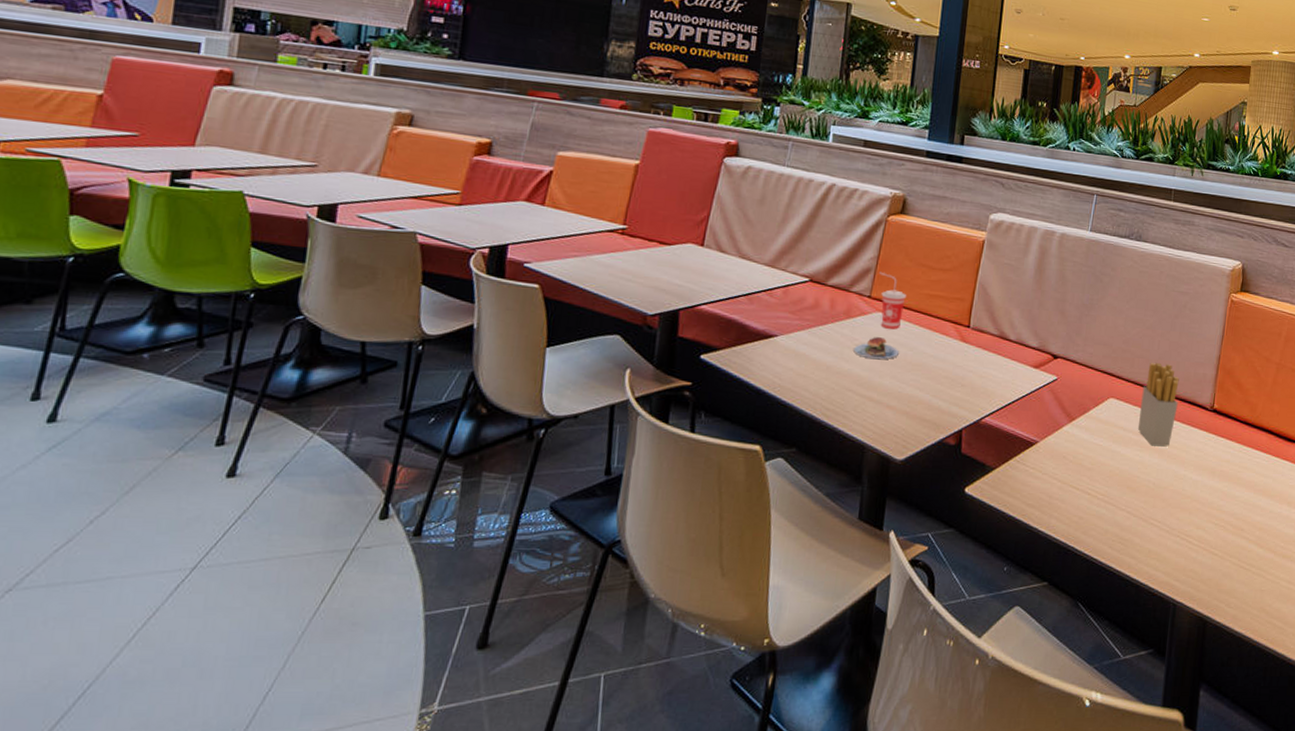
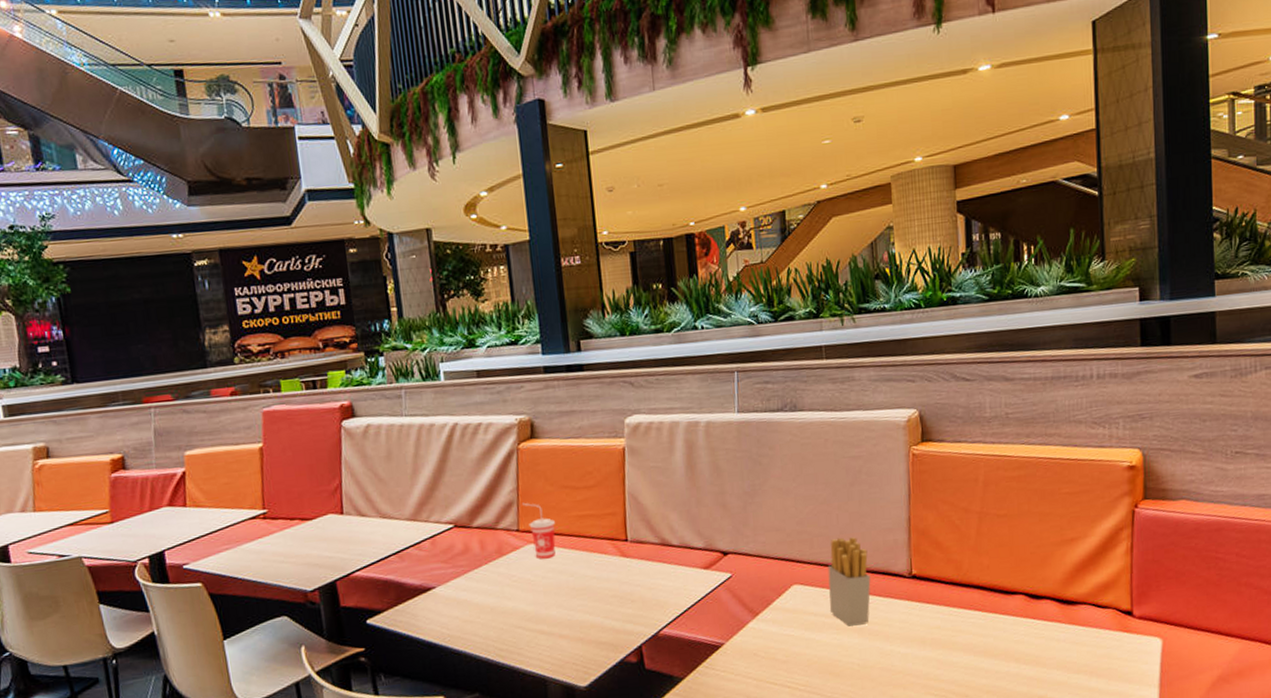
hamburger: present [854,337,899,360] -> none [514,569,560,593]

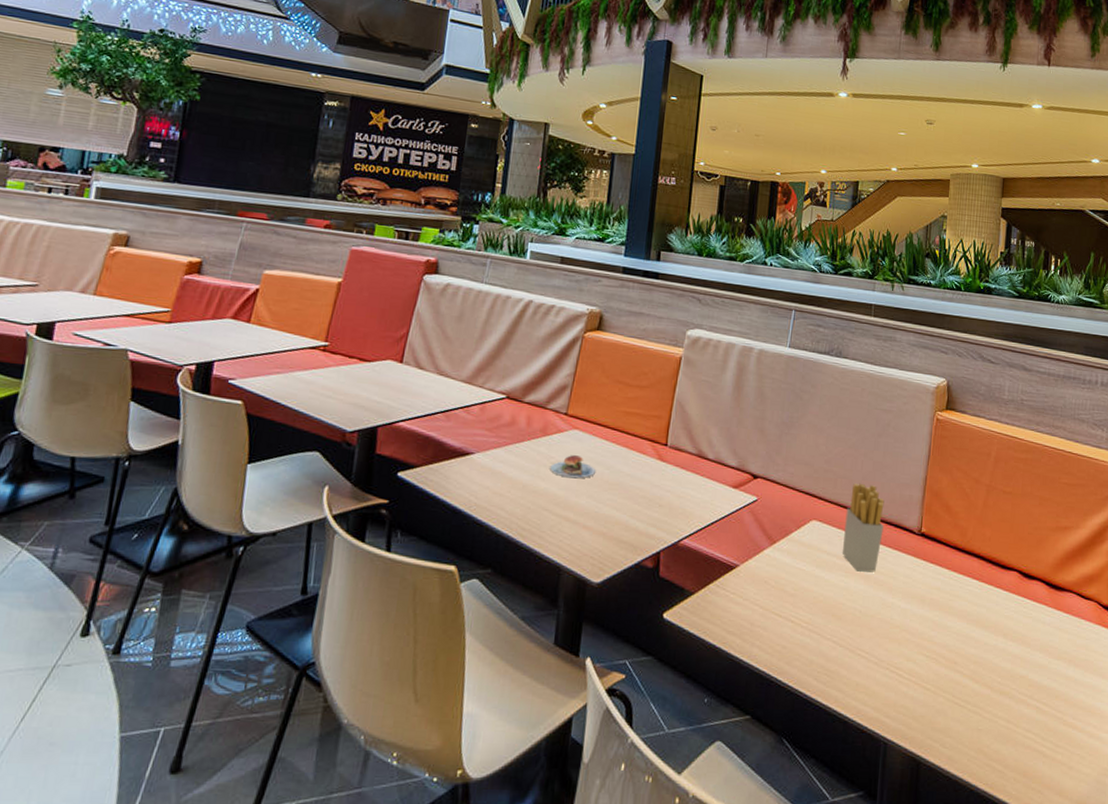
hamburger: none [514,569,560,593] -> present [550,455,595,479]
beverage cup: present [521,502,556,560] -> none [575,388,603,447]

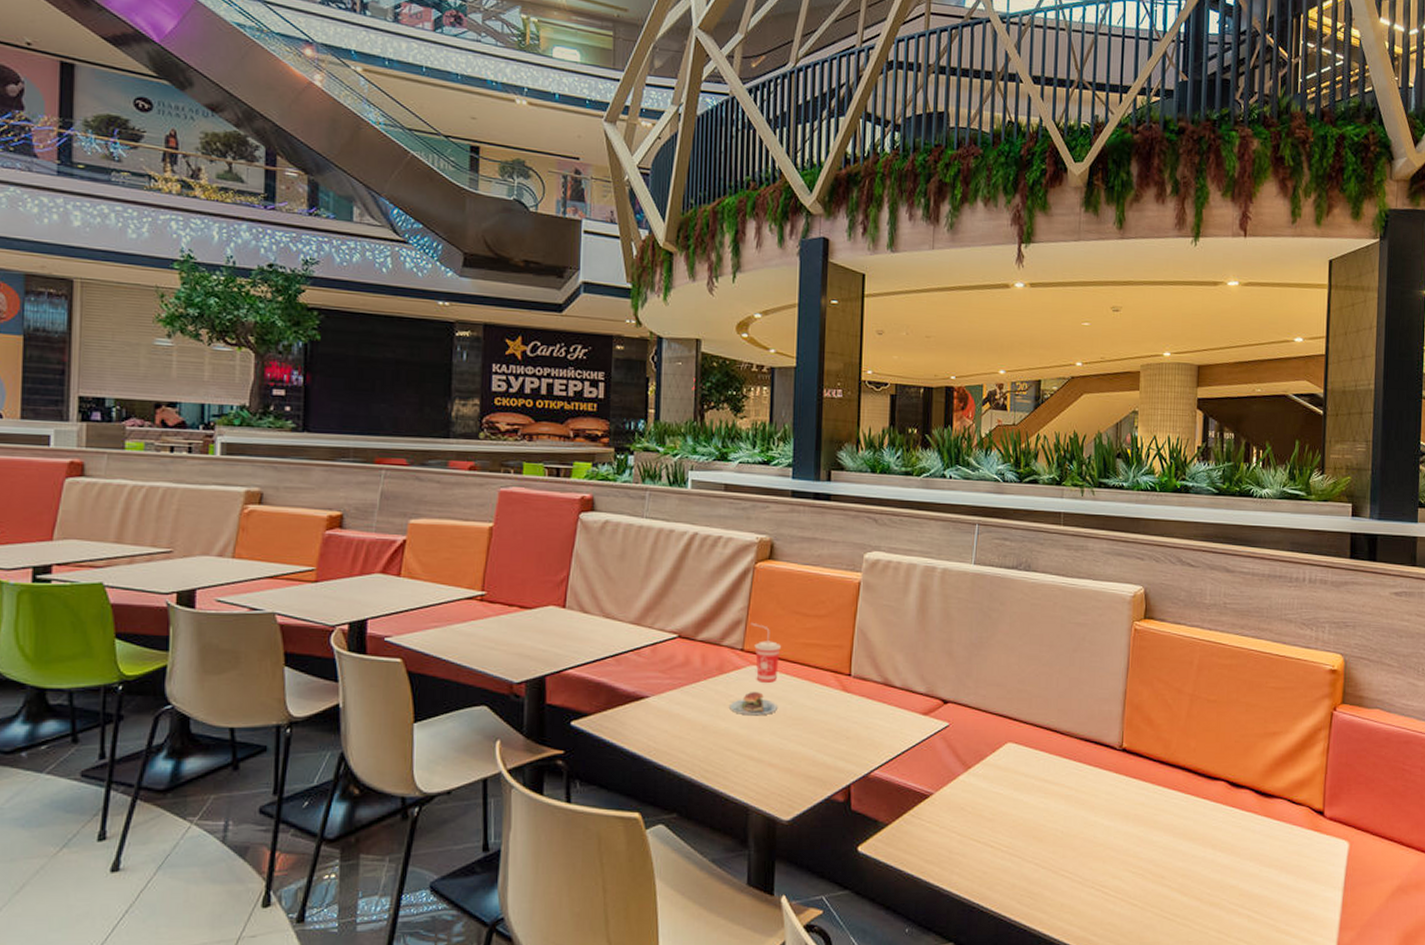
beverage cup: none [575,388,603,447] -> present [749,622,781,683]
french fries: present [842,483,884,573] -> none [1040,701,1083,792]

